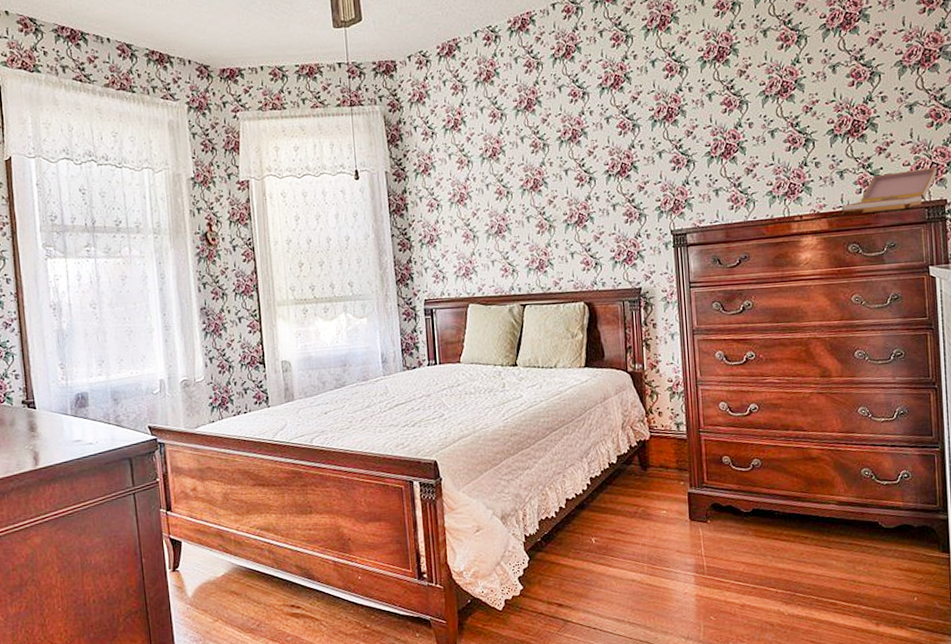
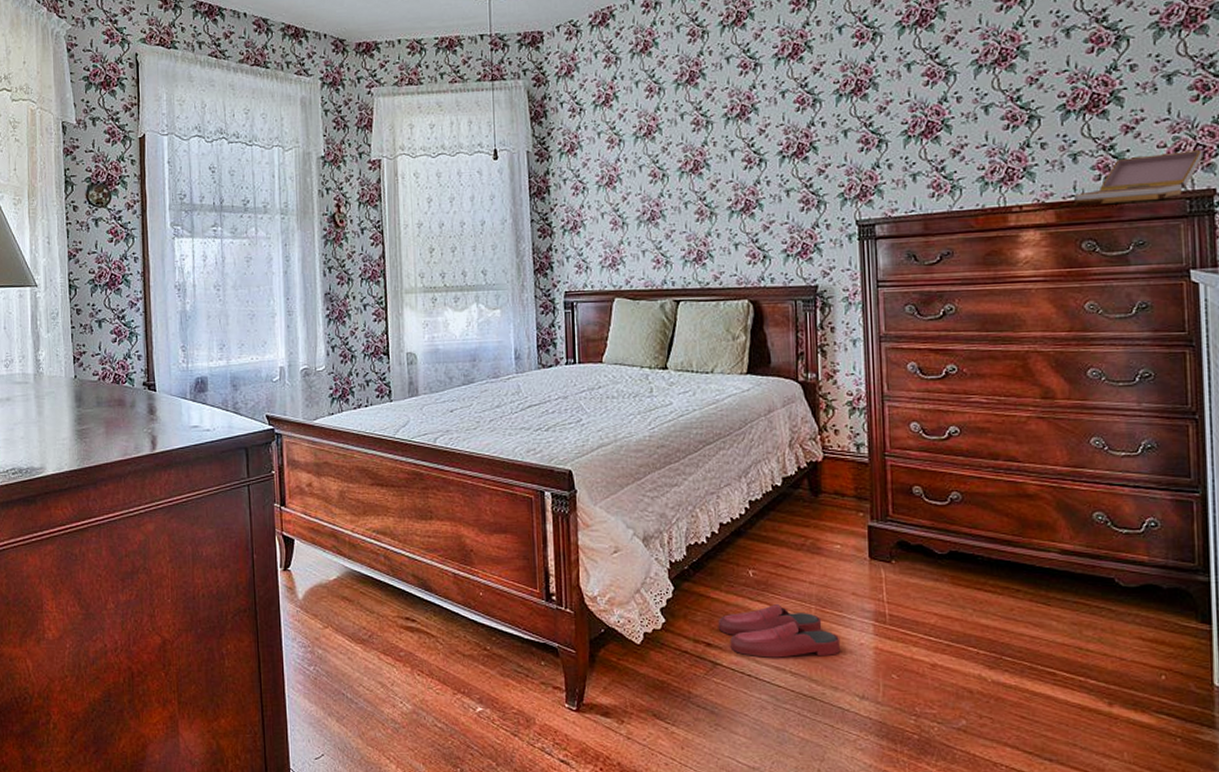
slippers: none [567,564,669,613] -> present [718,603,841,658]

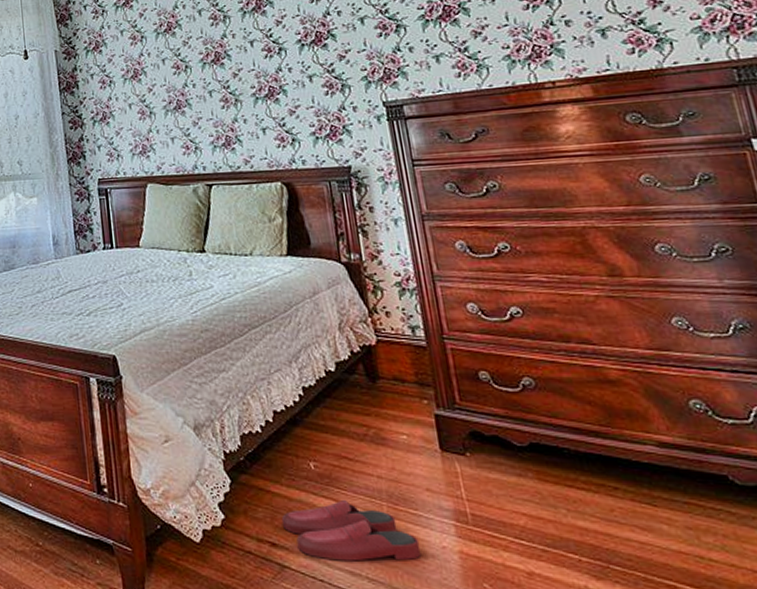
jewelry box: present [1074,150,1204,207] -> none [609,20,744,80]

